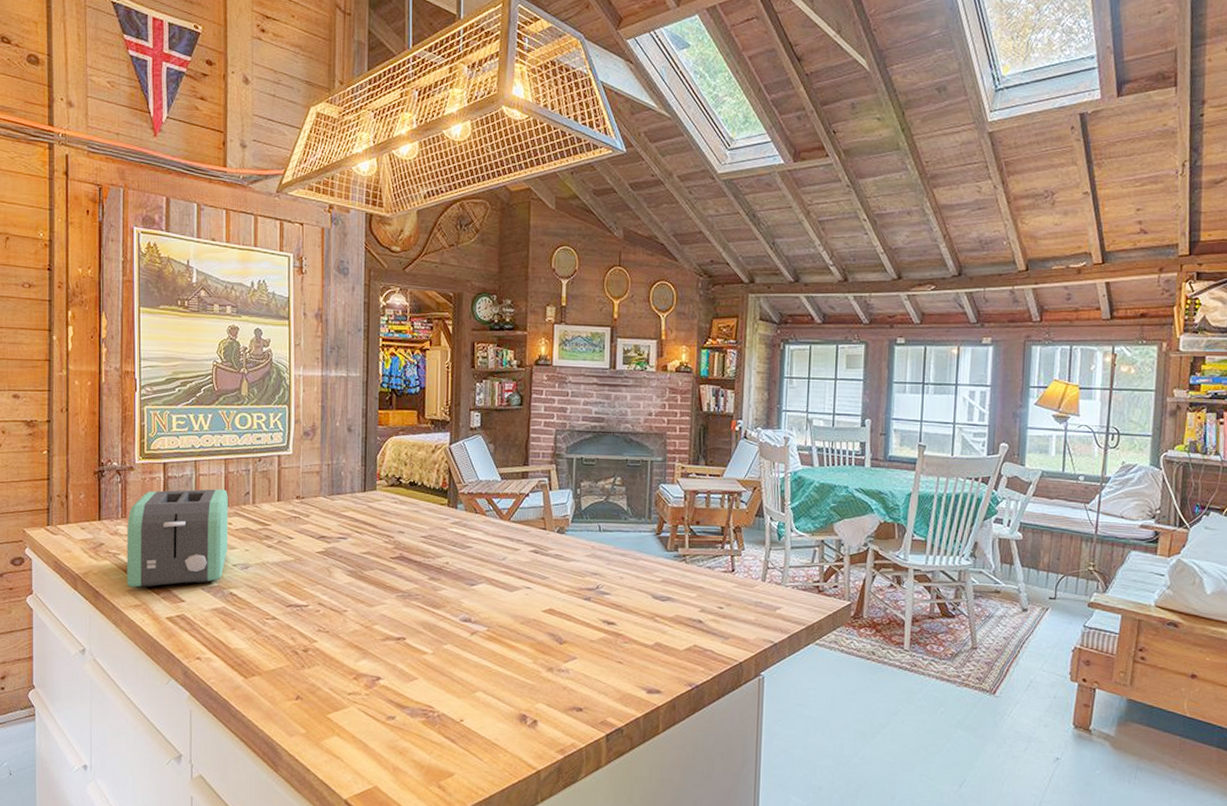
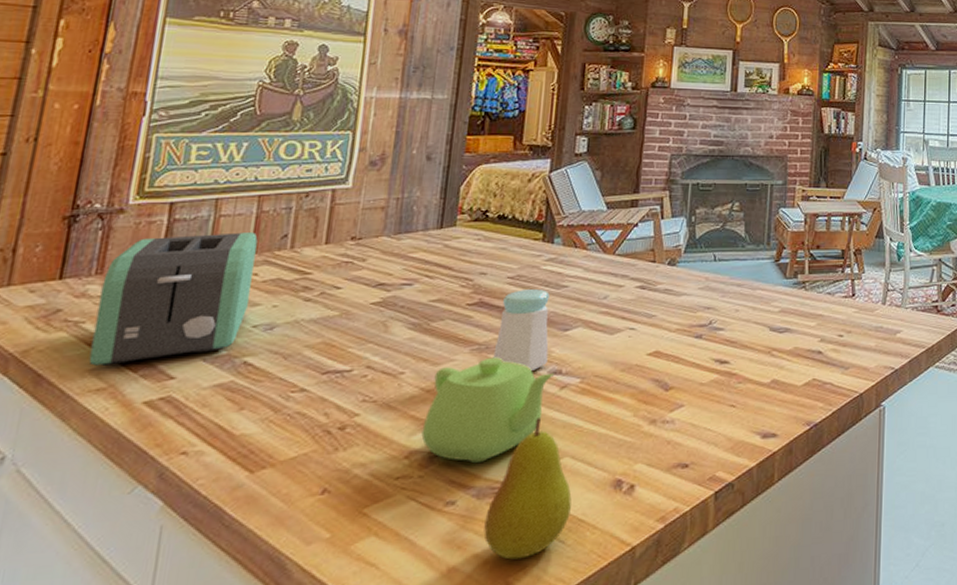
teapot: none [365,603,466,689] -> present [421,357,555,464]
salt shaker: none [415,548,459,618] -> present [493,289,550,372]
fruit: none [418,657,486,768] -> present [484,418,572,560]

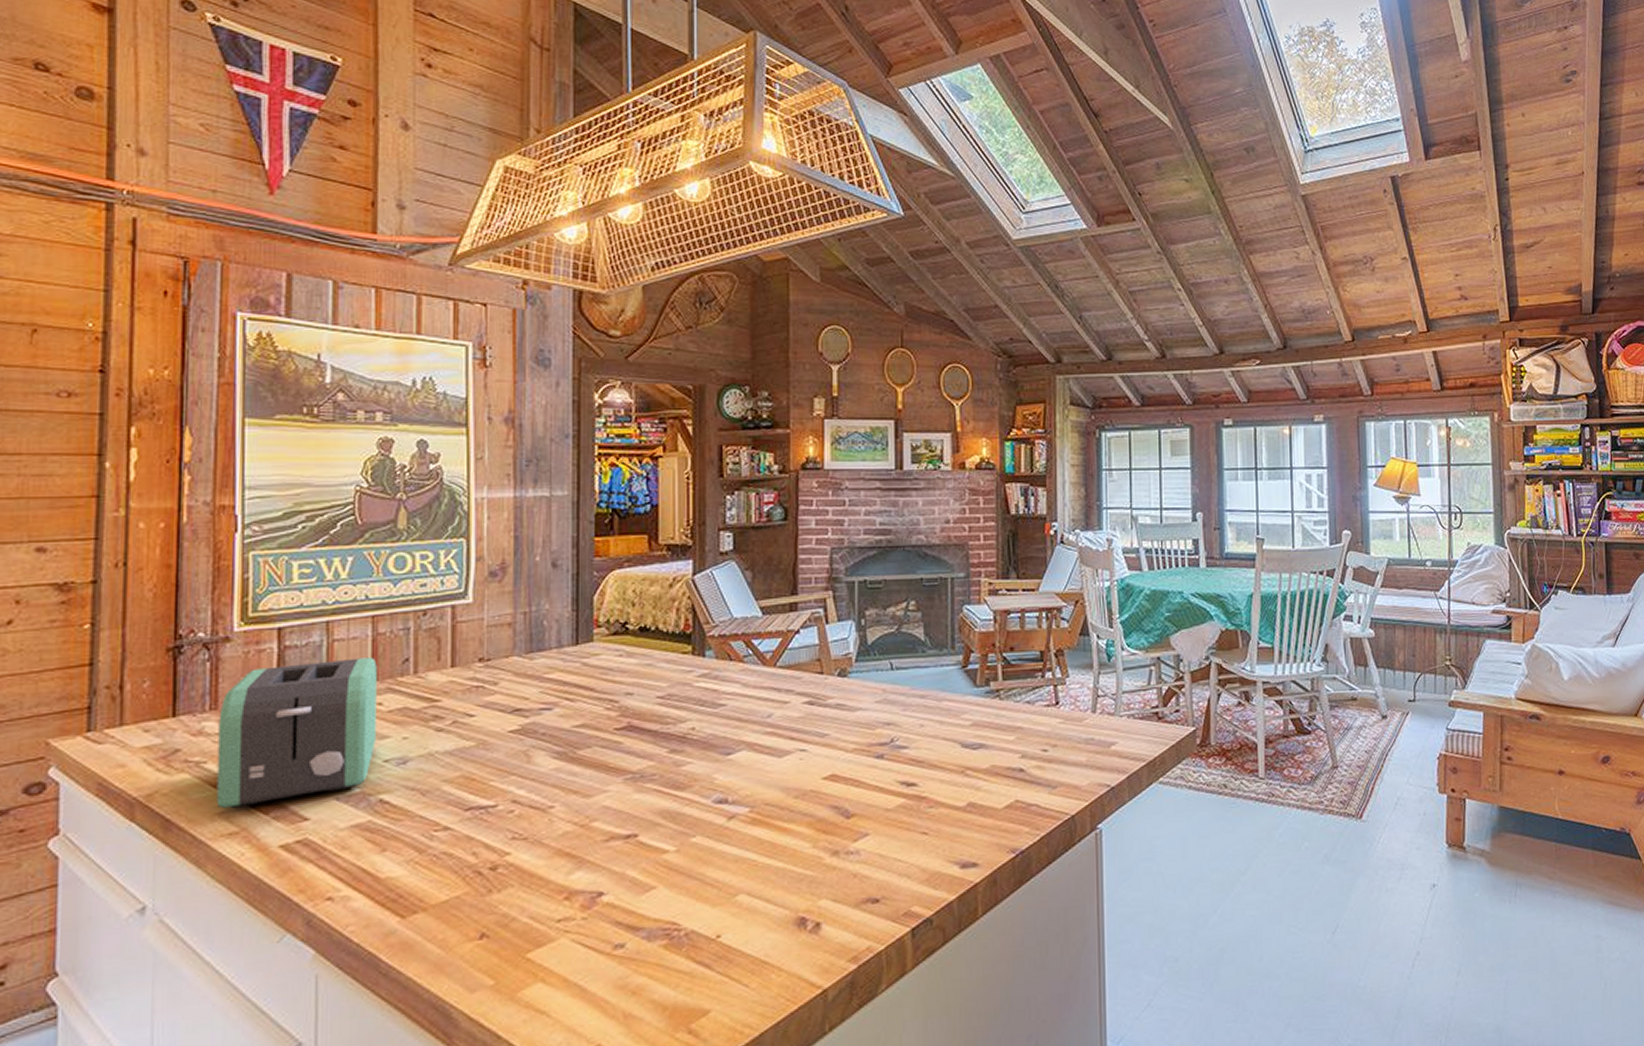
teapot: present [421,357,555,464] -> none [580,786,721,904]
fruit: present [484,418,572,560] -> none [659,852,752,1005]
salt shaker: present [493,289,550,372] -> none [650,709,711,802]

